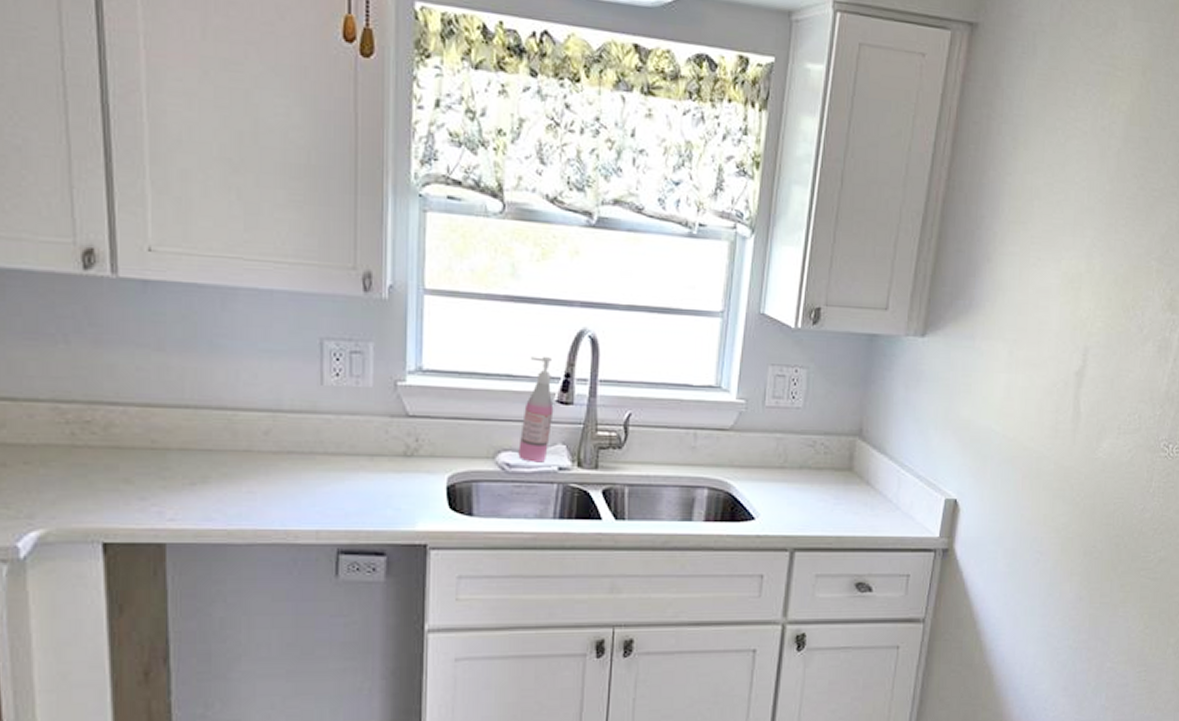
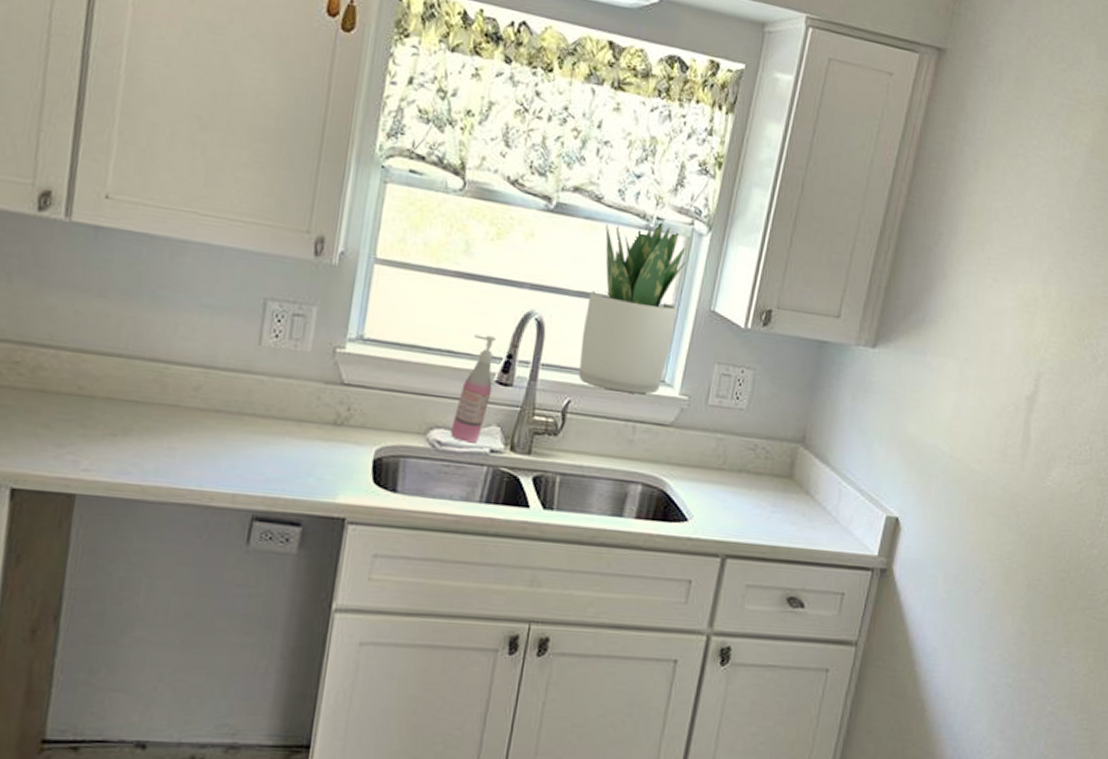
planter: none [636,226,735,402] -> present [578,220,689,395]

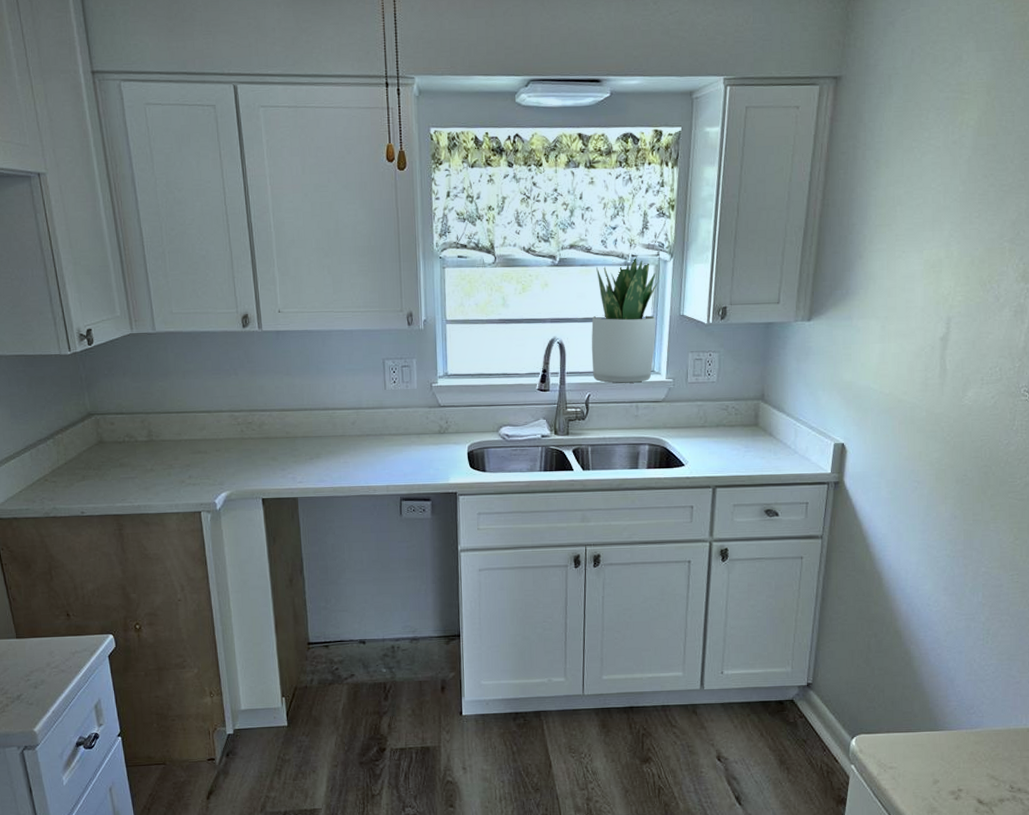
soap dispenser: present [450,334,495,443] -> none [513,358,536,433]

